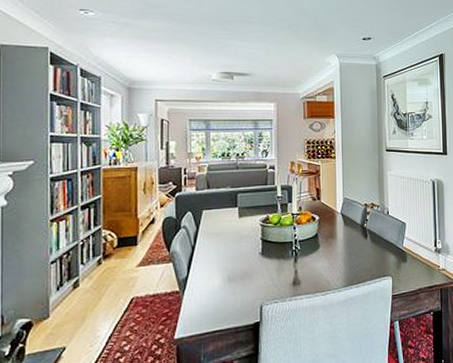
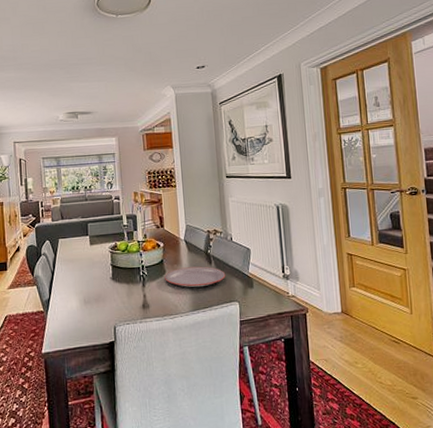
plate: none [318,240,381,263] -> present [164,266,226,288]

